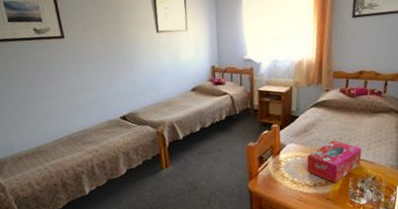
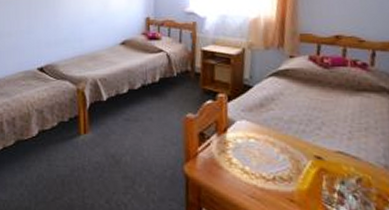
tissue box: present [306,140,362,184] -> none [262,121,341,181]

